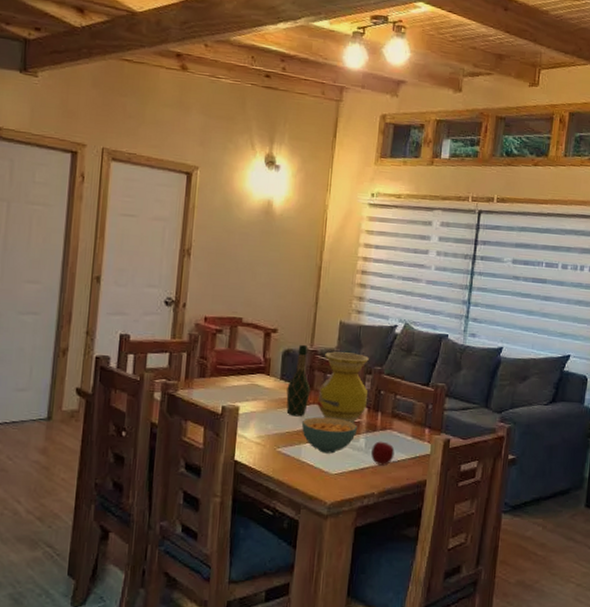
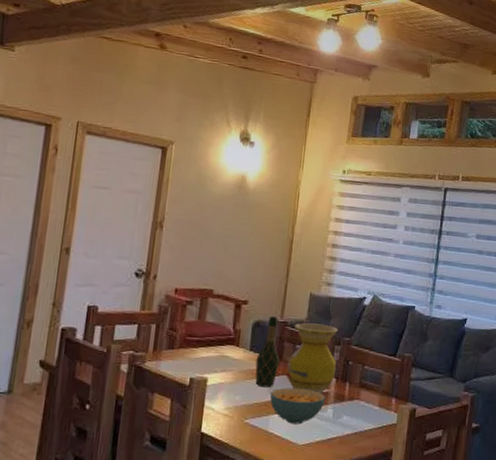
apple: present [371,441,395,466] -> none [338,411,362,436]

